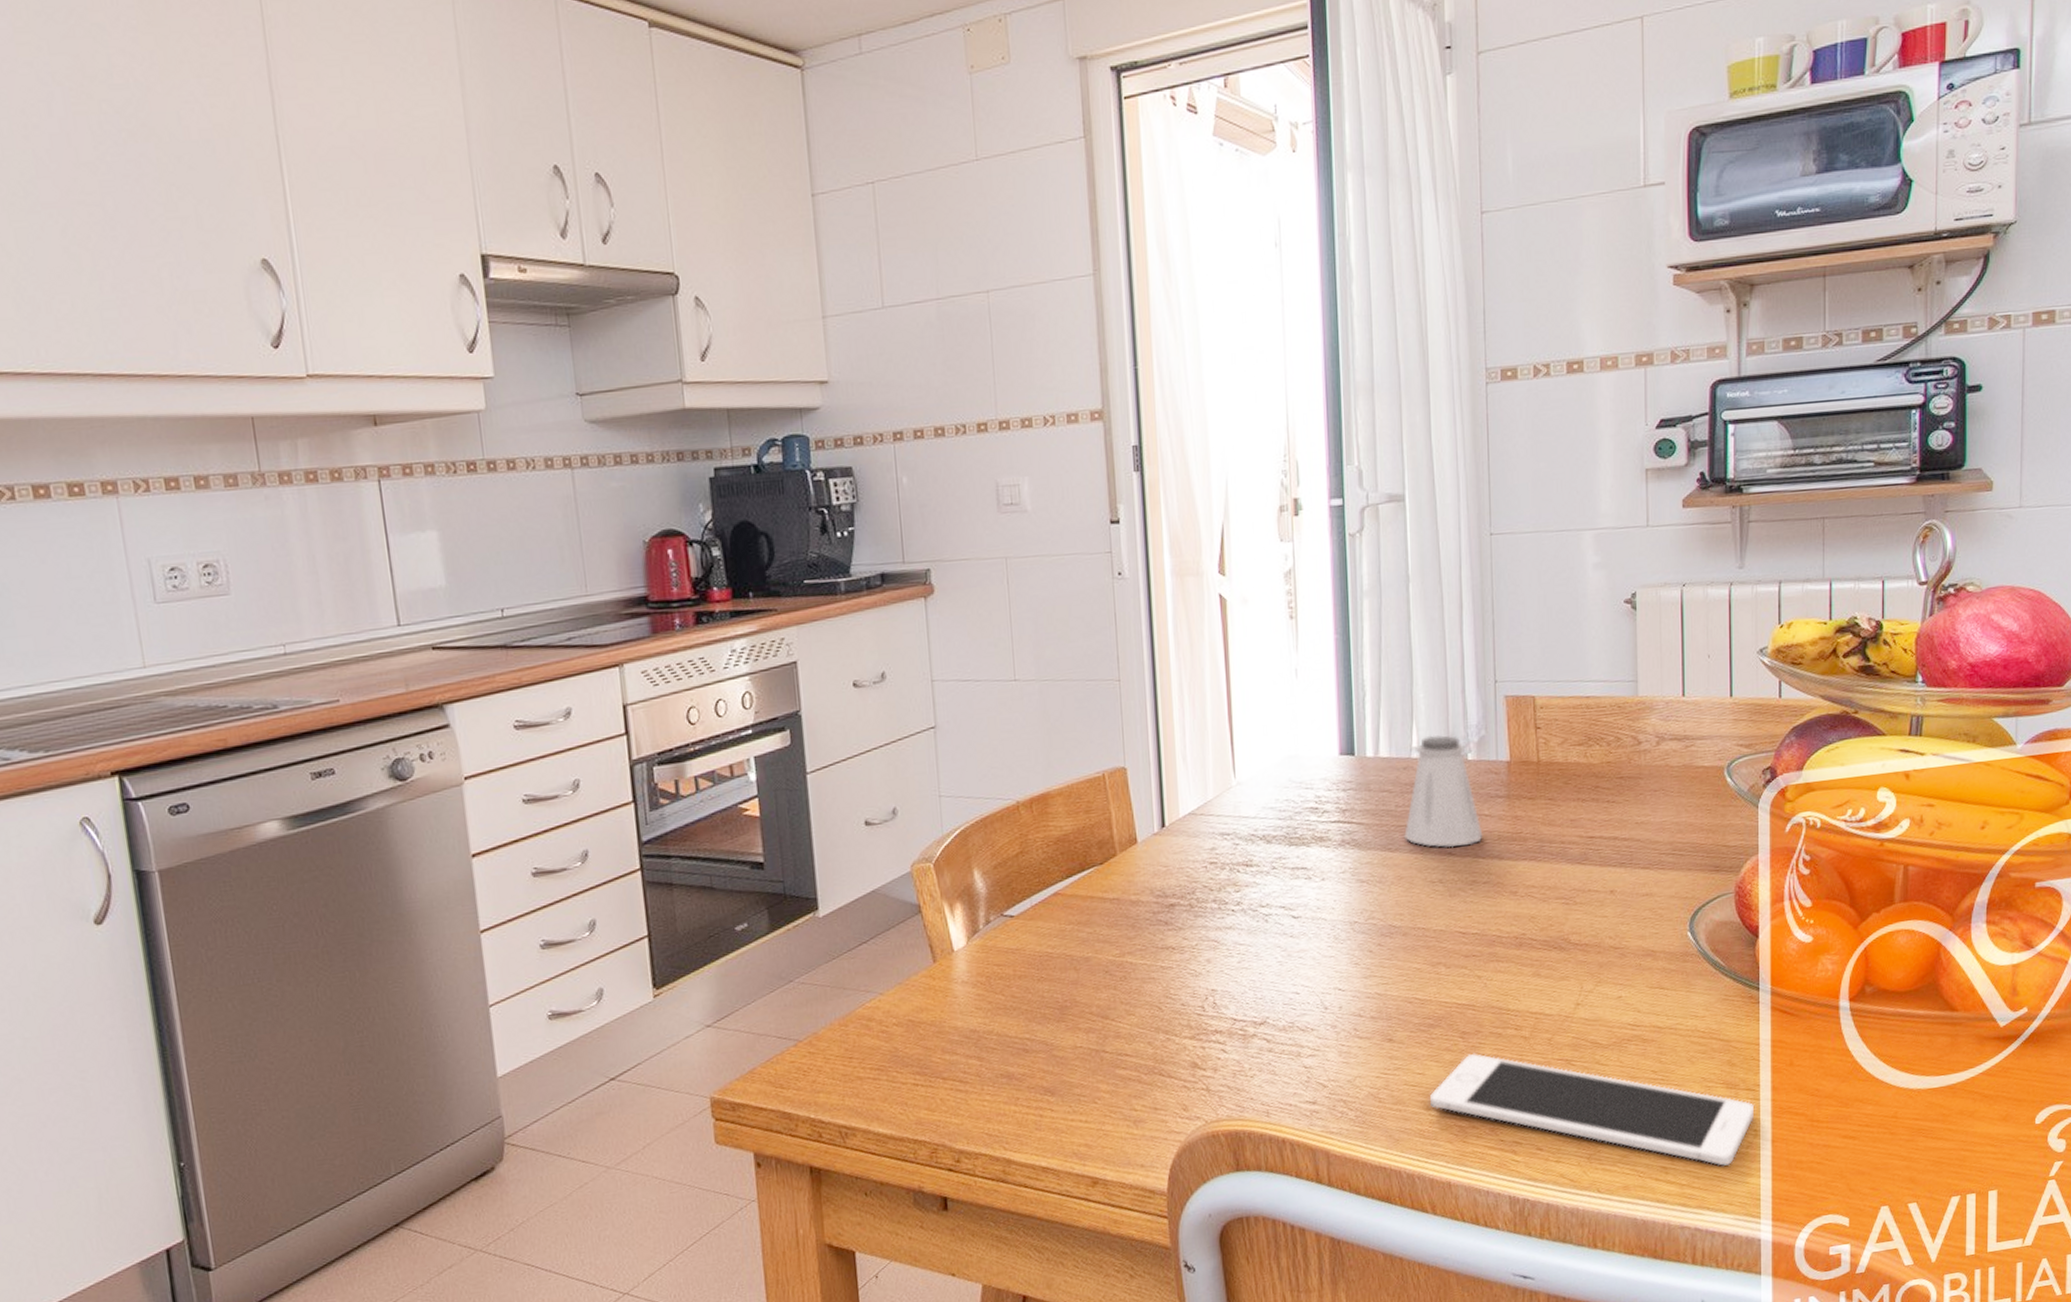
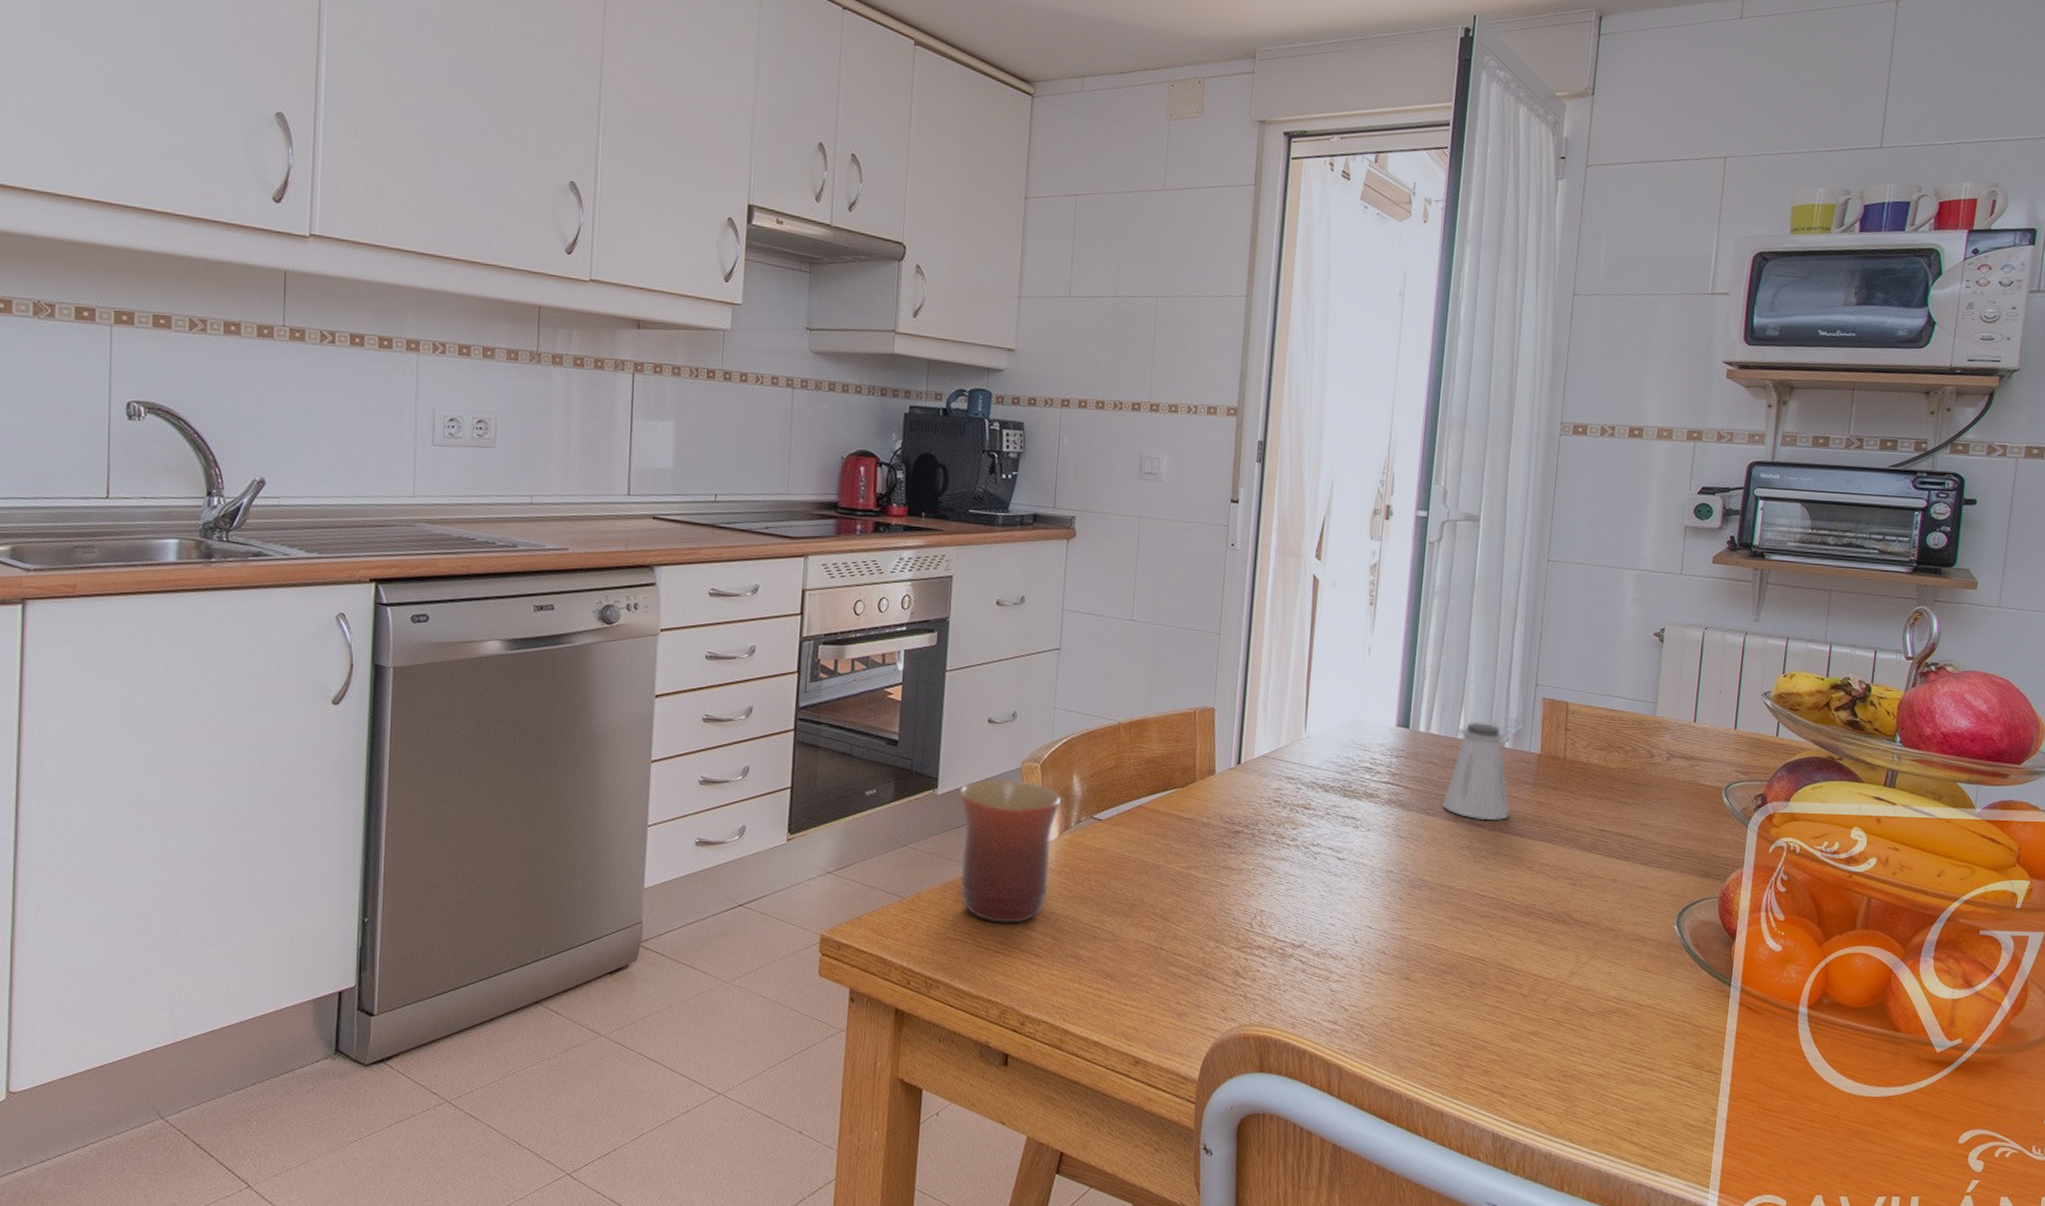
mug: none [844,885,965,1052] -> present [959,779,1061,923]
cell phone: present [1430,1053,1755,1166] -> none [1435,1001,1716,1136]

